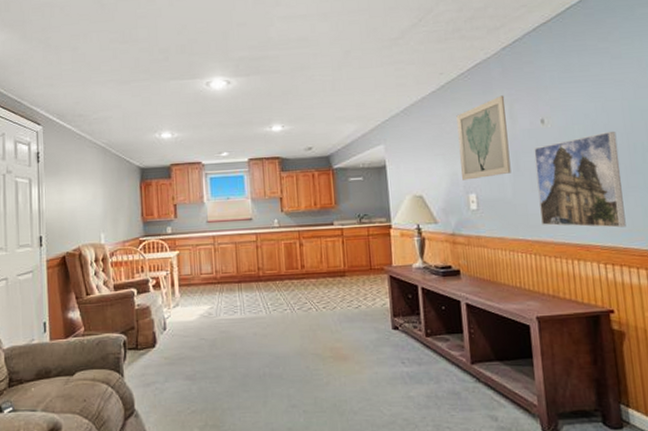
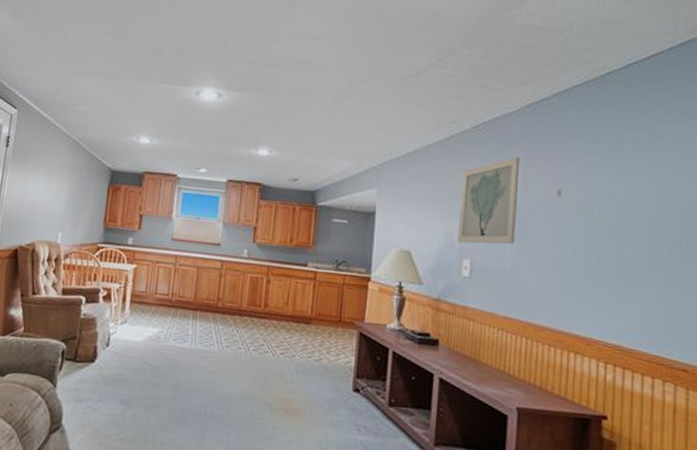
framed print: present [534,131,626,228] -> none [540,216,642,326]

